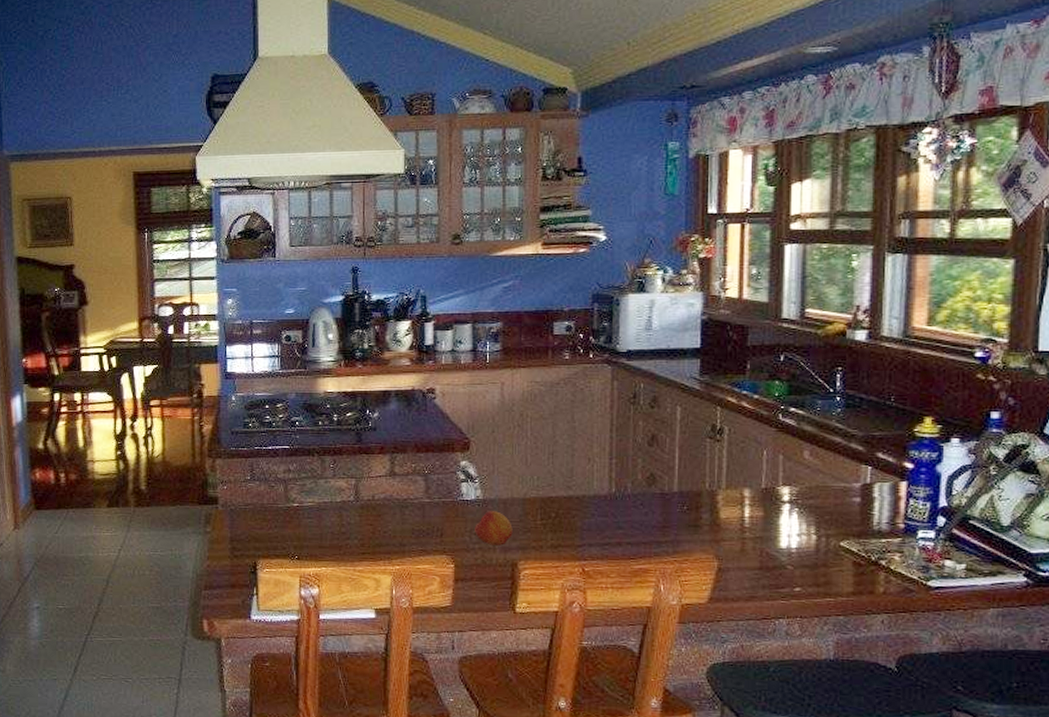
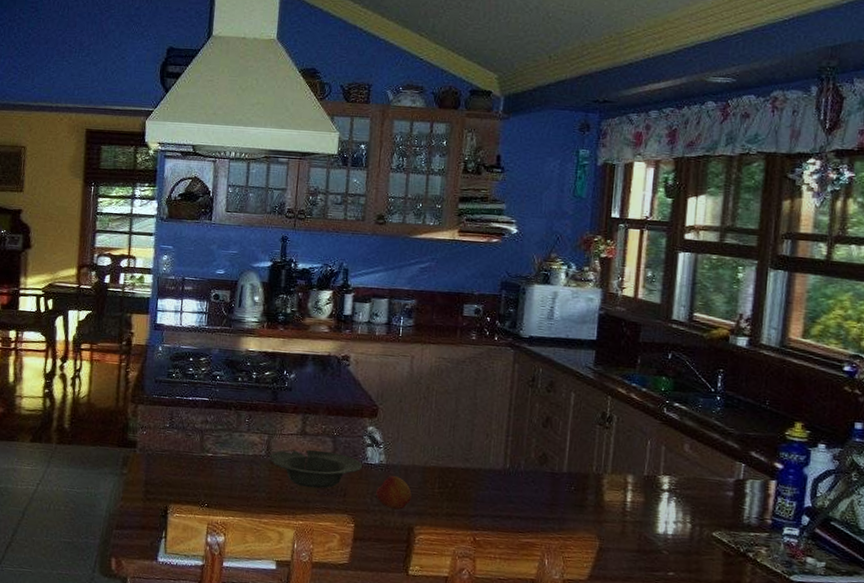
bowl: none [359,490,457,531] -> present [269,449,362,489]

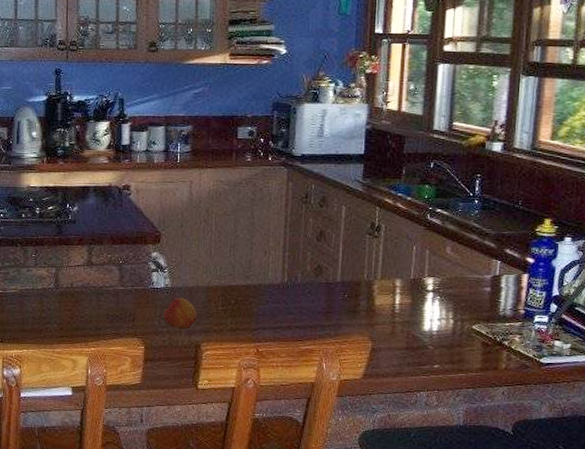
bowl: present [269,449,362,489] -> none [58,279,148,316]

